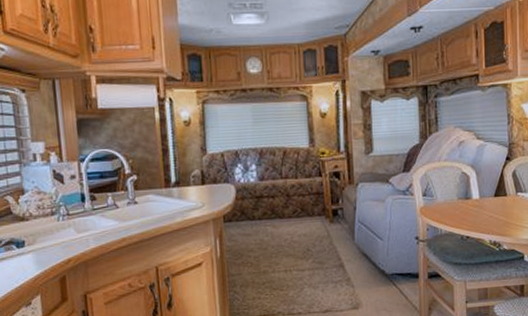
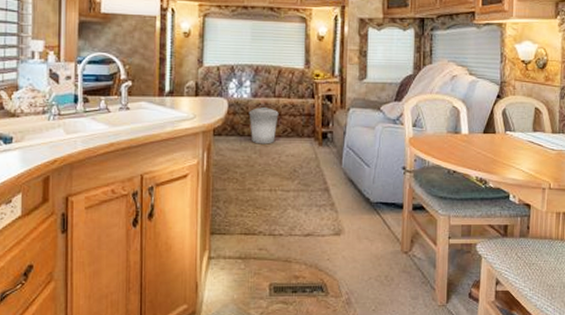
trash can: none [257,189,288,227] -> present [248,106,279,144]

